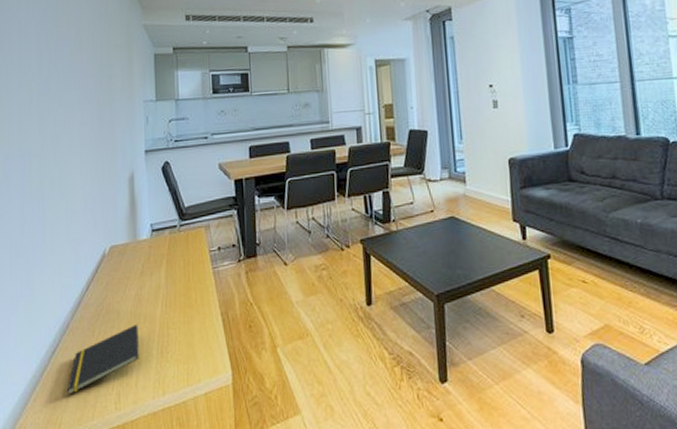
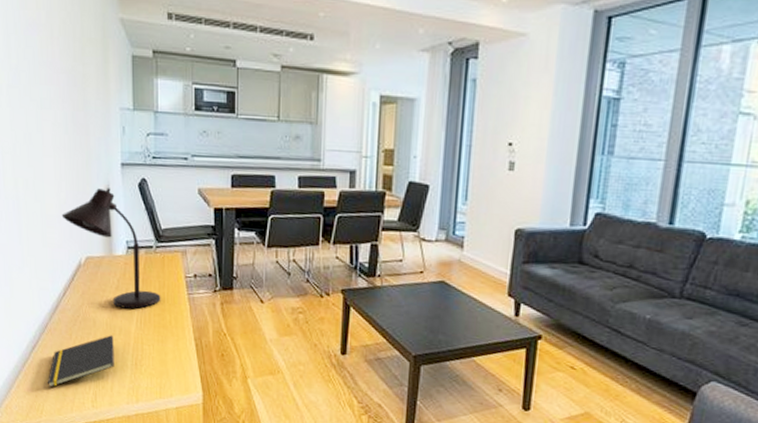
desk lamp: none [86,175,186,294] -> present [61,188,161,309]

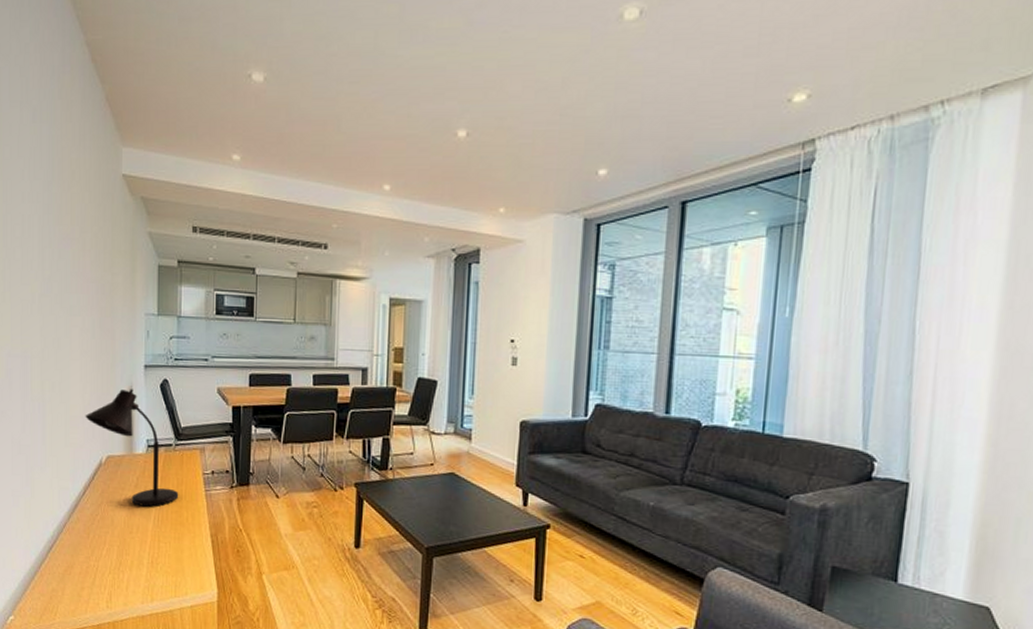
notepad: present [47,335,114,387] -> none [62,533,131,588]

